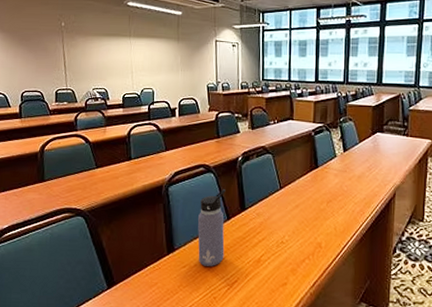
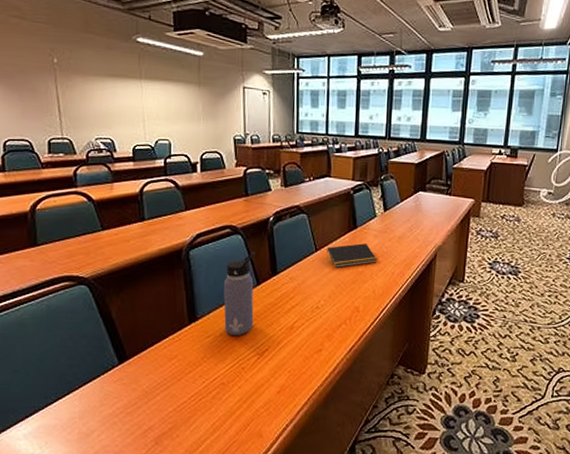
notepad: none [290,182,338,205] -> present [327,243,377,268]

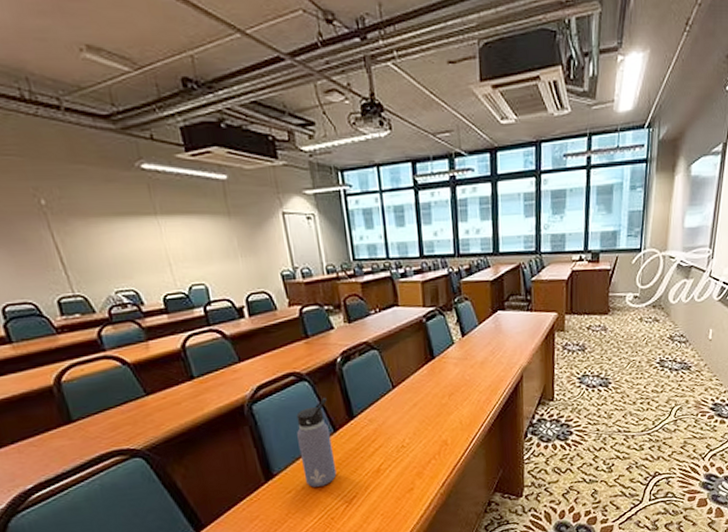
notepad: present [327,243,377,268] -> none [405,373,460,403]

